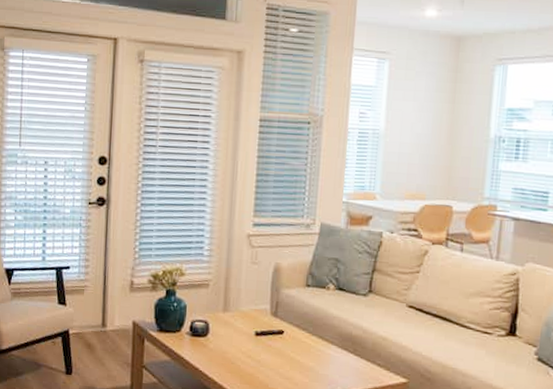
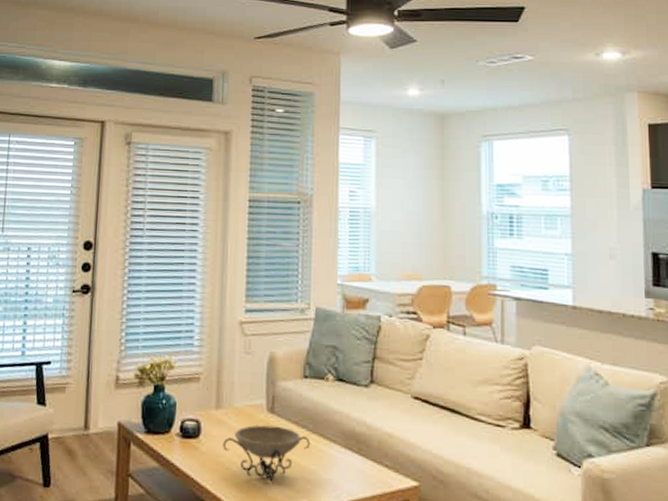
decorative bowl: none [229,326,310,376] -> present [223,425,311,482]

